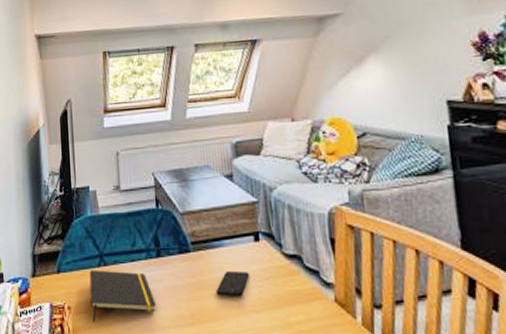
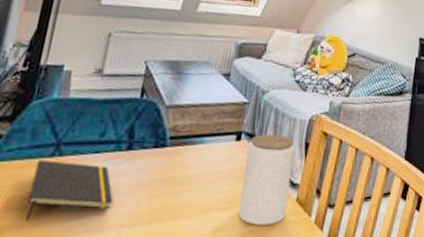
smartphone: present [215,270,250,297] -> none [183,168,224,194]
jar: none [267,232,327,328] -> present [237,134,295,225]

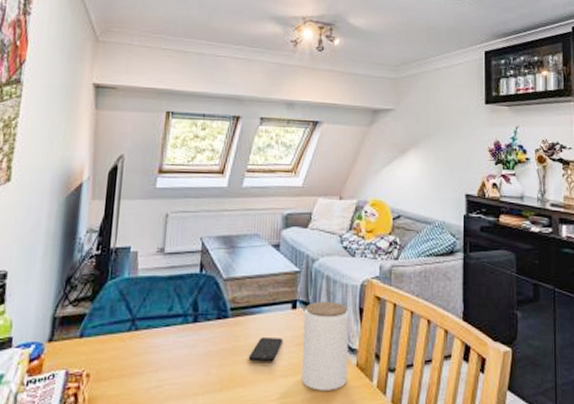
notepad: present [26,160,114,221] -> none [114,334,187,390]
smartphone: none [183,168,224,194] -> present [248,336,284,362]

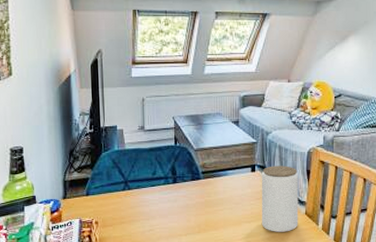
smartphone: present [248,336,284,362] -> none [219,193,246,212]

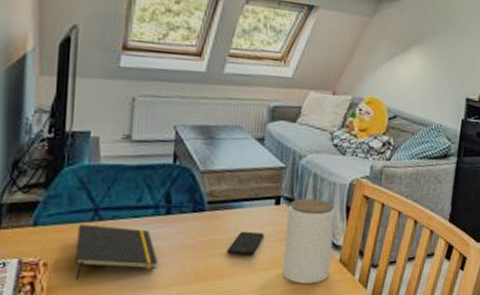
notepad: none [115,193,172,233] -> present [75,224,159,280]
smartphone: none [219,193,246,212] -> present [226,231,265,256]

